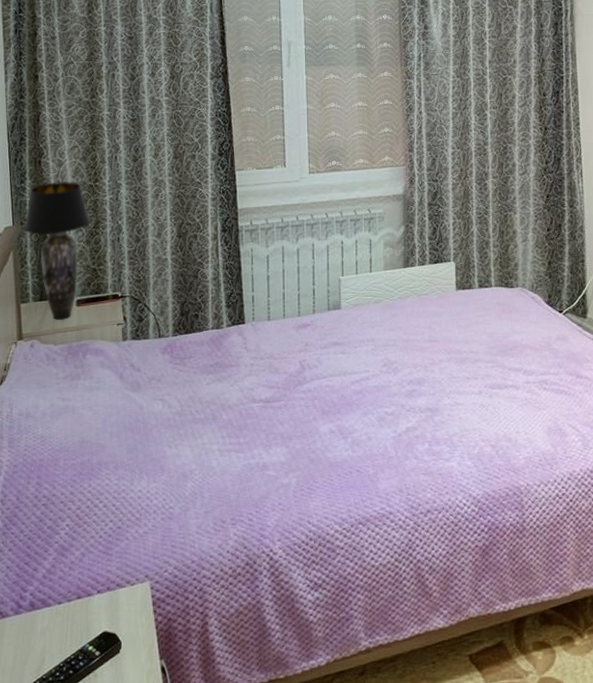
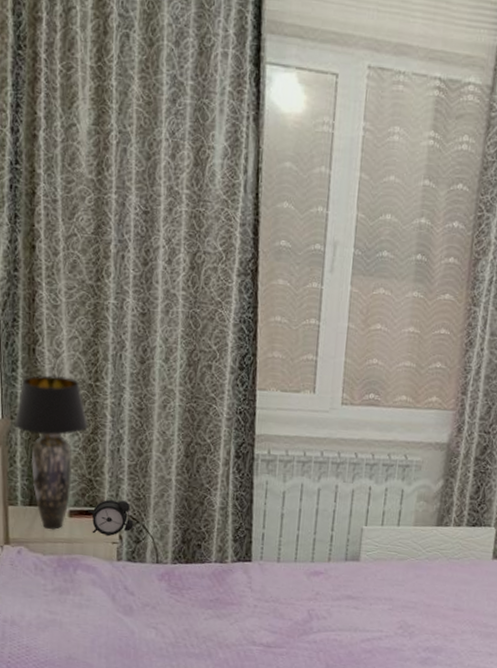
alarm clock: none [94,284,137,319] -> present [88,499,135,536]

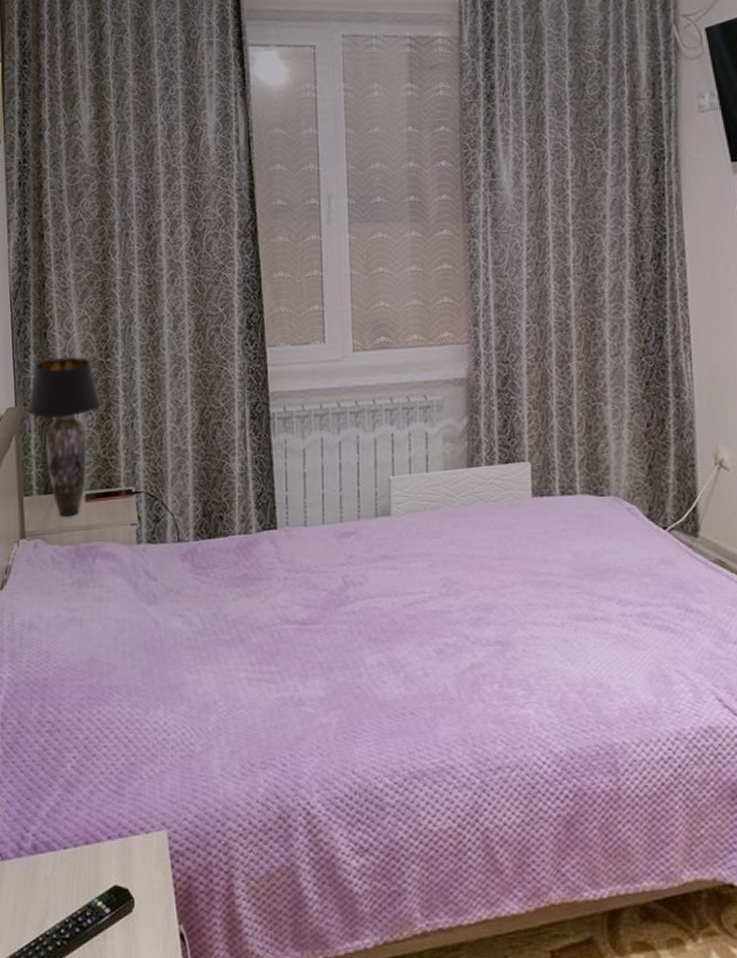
alarm clock: present [88,499,135,536] -> none [104,478,153,517]

